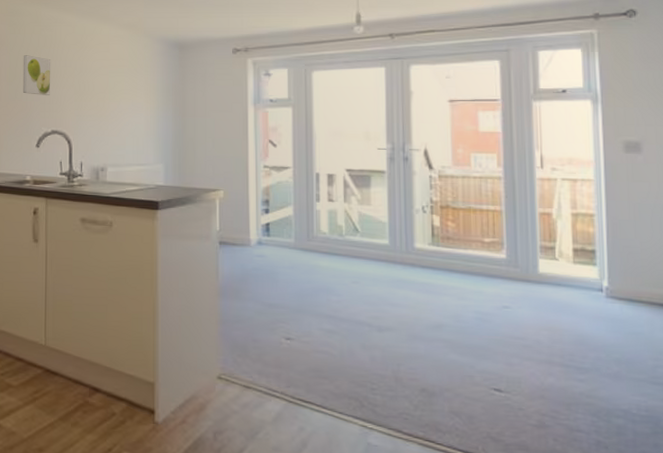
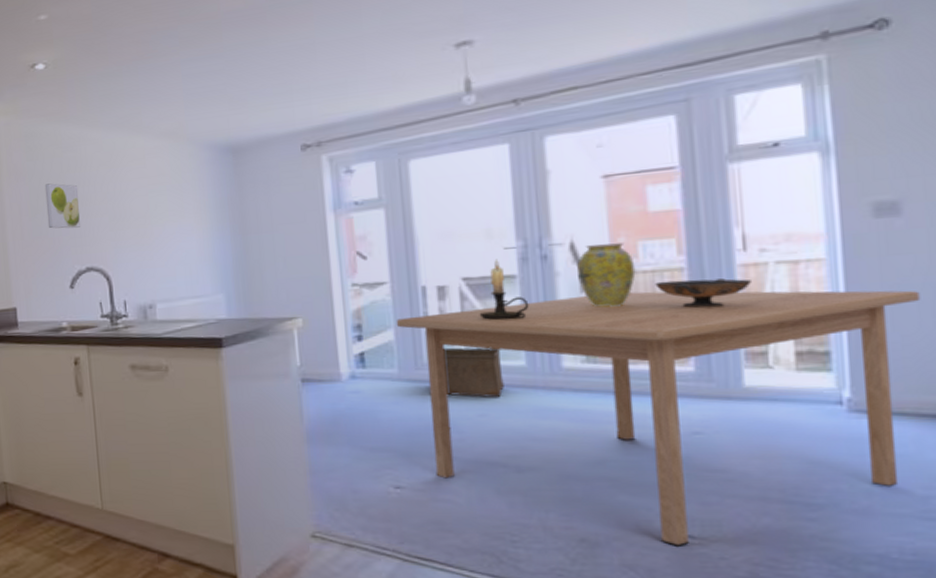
table: none [295,192,653,398] -> present [396,290,921,546]
storage bin: none [329,224,372,269] -> present [443,347,504,398]
candle holder: none [357,156,394,207] -> present [479,259,529,321]
vase: none [429,153,469,203] -> present [577,243,636,308]
decorative bowl: none [481,186,546,210] -> present [655,278,751,309]

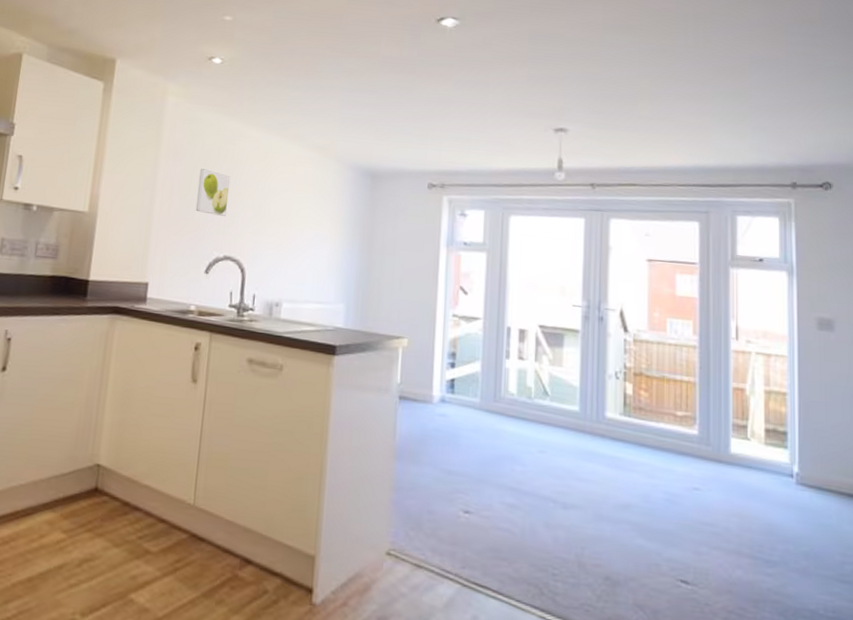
table: present [396,290,921,546] -> none [483,352,844,591]
storage bin: present [443,347,504,398] -> none [516,385,562,438]
candle holder: present [479,259,529,321] -> none [548,313,586,370]
vase: present [577,243,636,308] -> none [624,315,664,371]
decorative bowl: present [655,278,751,309] -> none [676,354,740,384]

